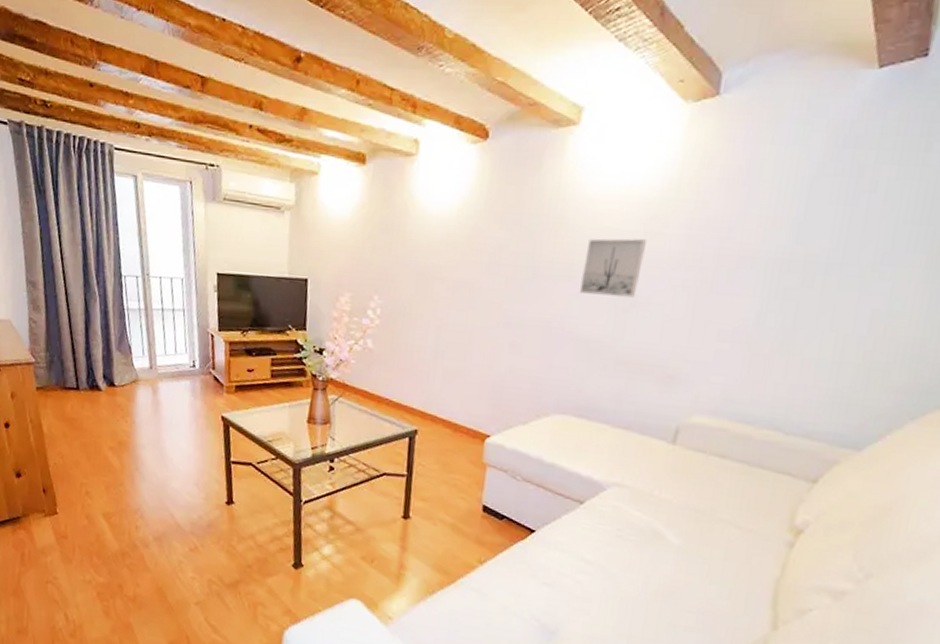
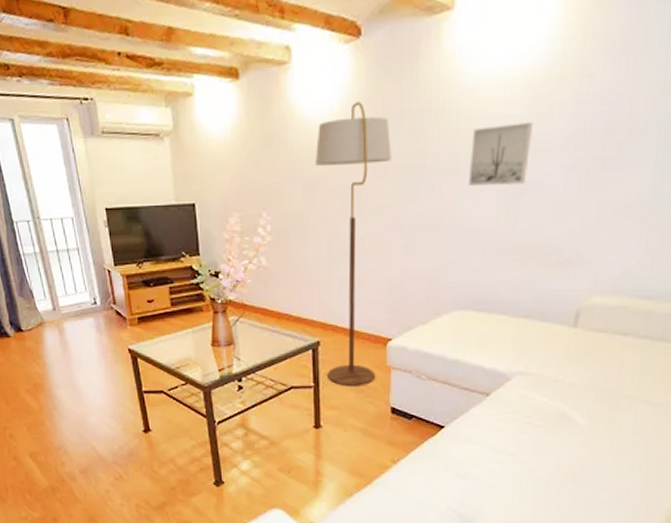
floor lamp: none [421,199,508,480] -> present [315,101,392,386]

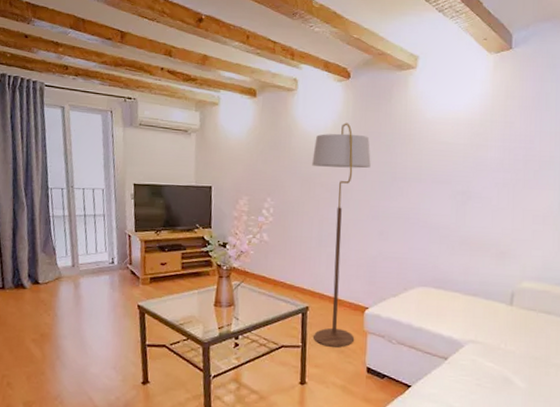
wall art: present [469,122,532,186] -> none [429,149,473,193]

